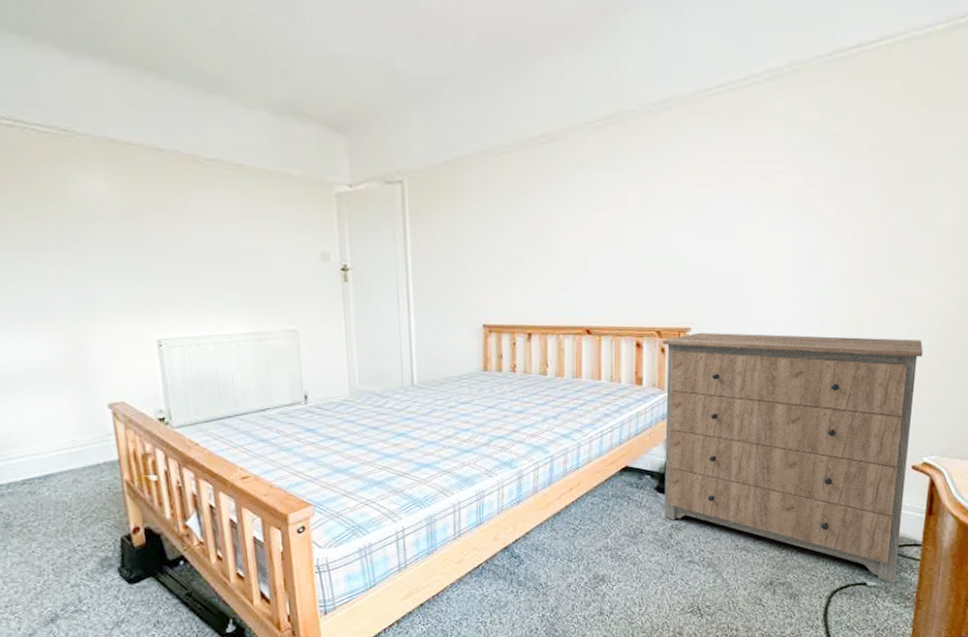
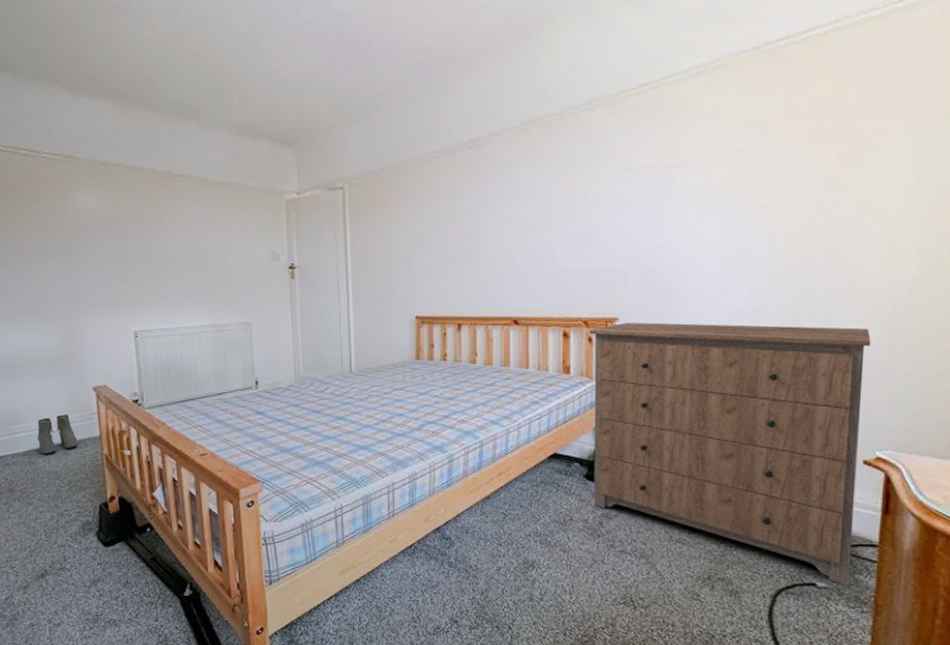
boots: none [38,436,92,483] -> present [37,414,78,455]

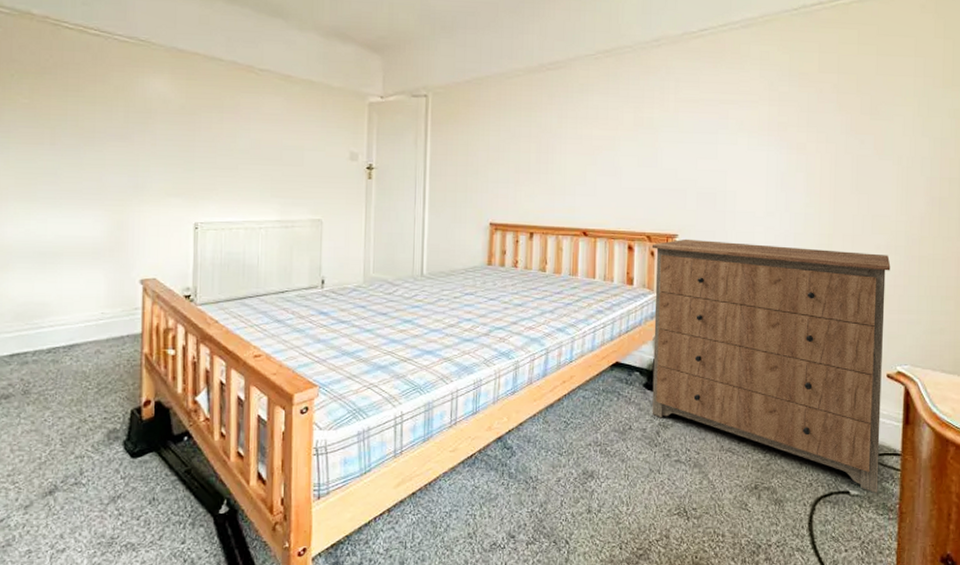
boots: present [37,414,78,455] -> none [67,308,115,352]

